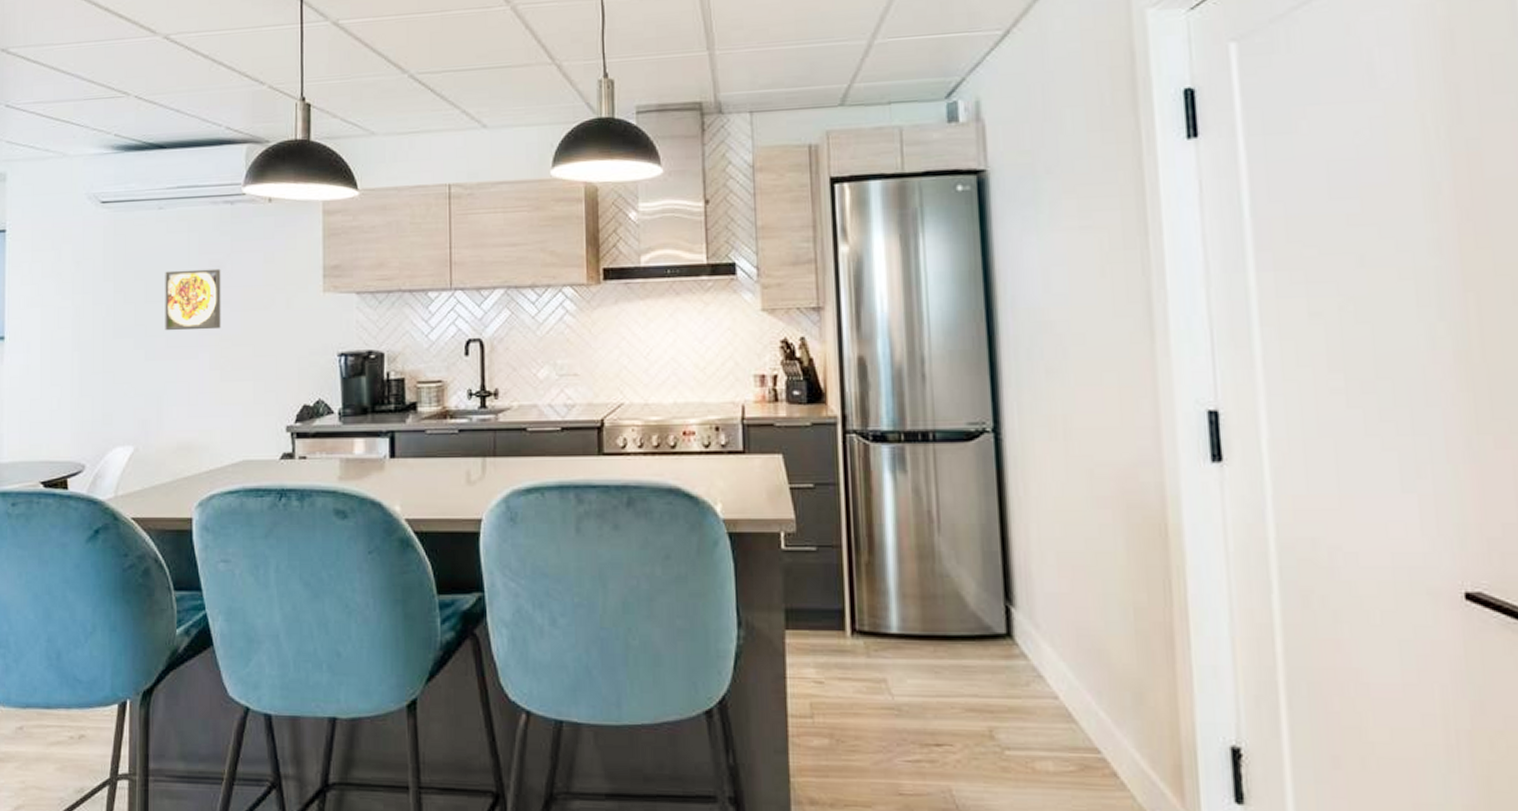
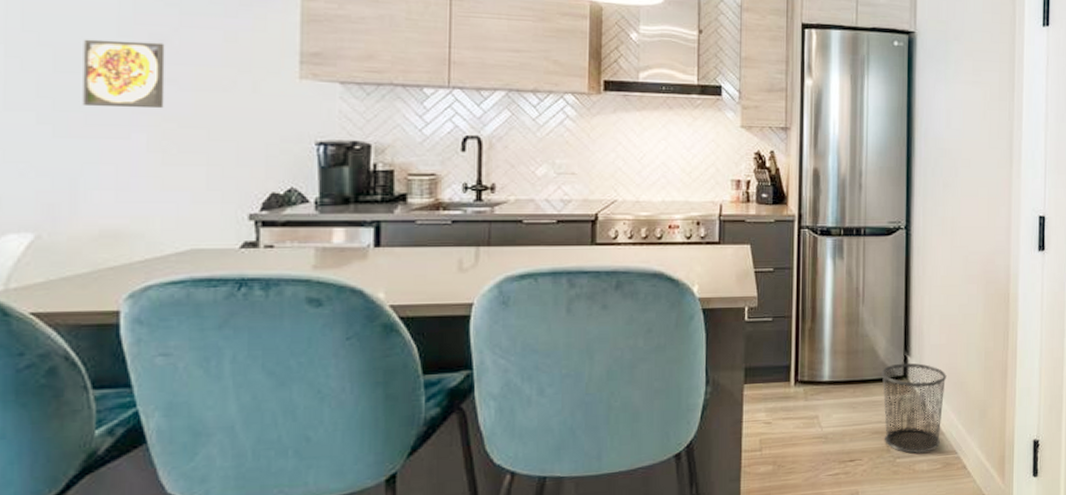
waste bin: none [973,616,1074,748] -> present [881,362,947,454]

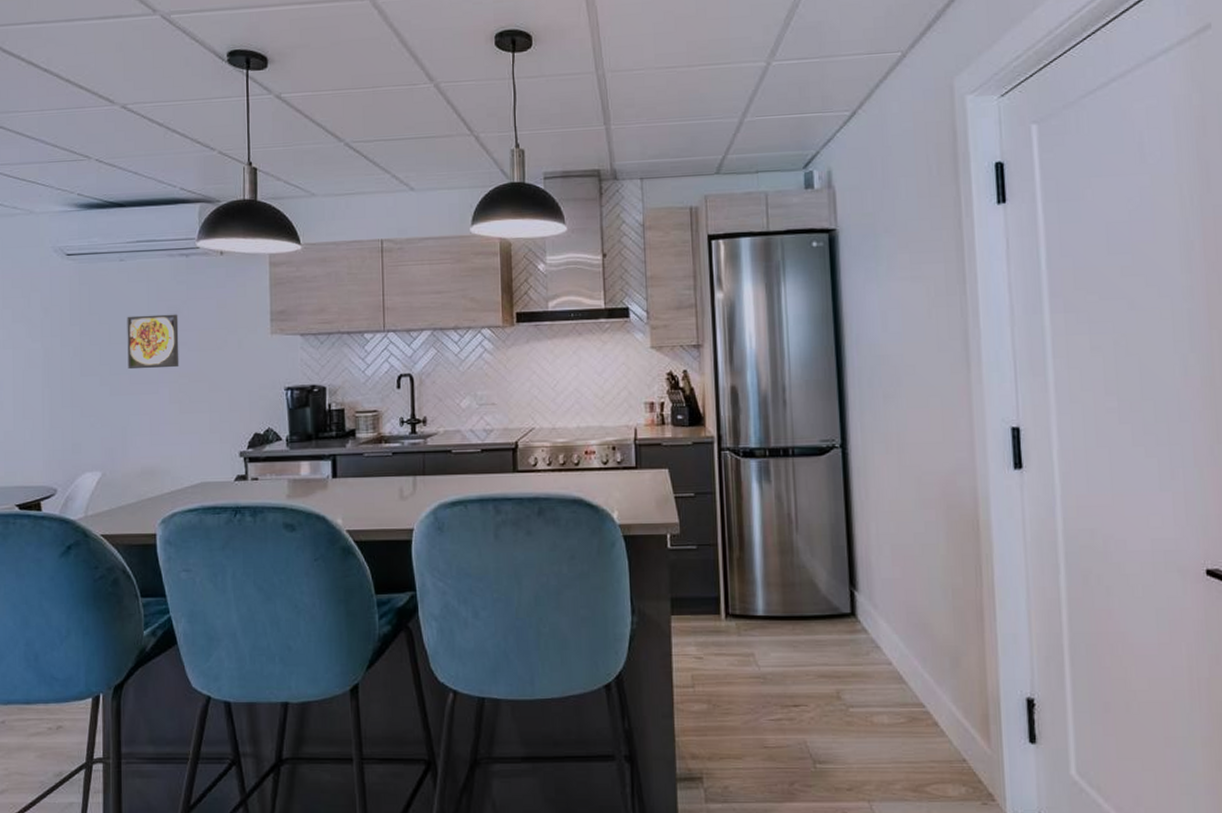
waste bin: present [881,362,947,454] -> none [824,598,905,705]

